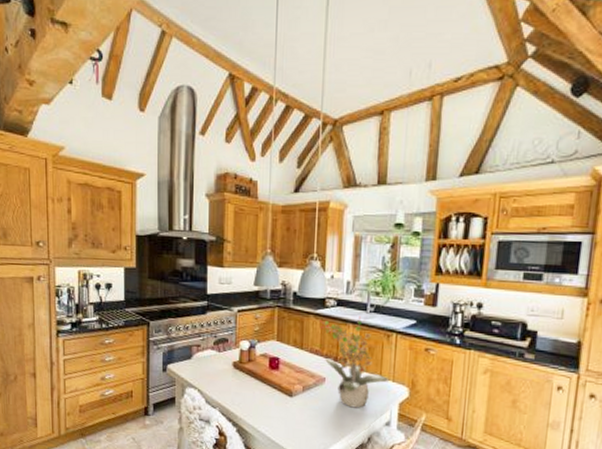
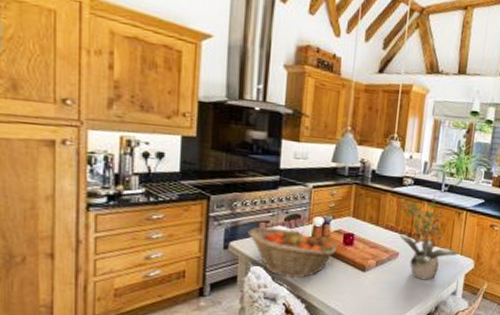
fruit basket: none [182,350,264,402] -> present [248,227,338,279]

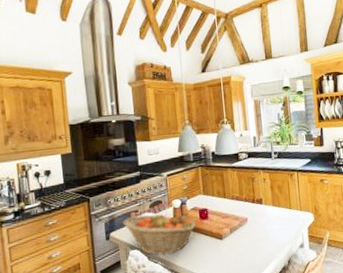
potted plant: present [396,195,458,280] -> none [236,163,298,239]

